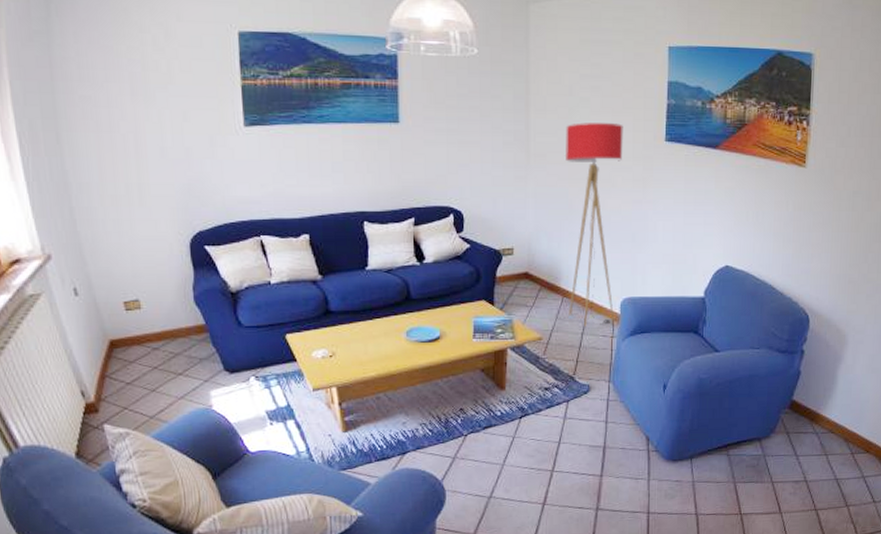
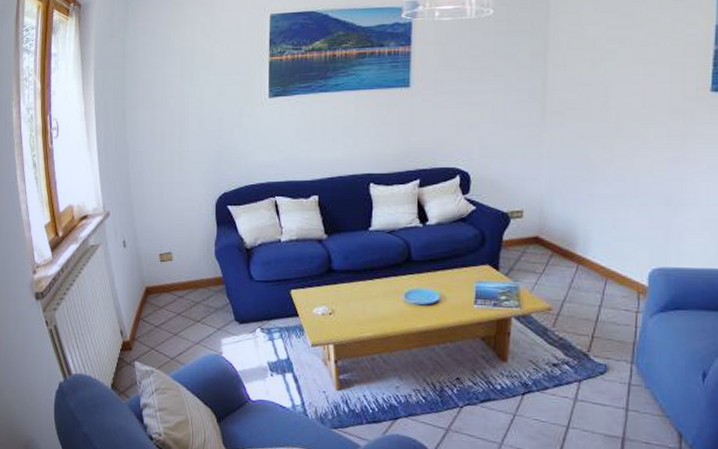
floor lamp: present [564,123,623,328] -> none [584,75,658,300]

